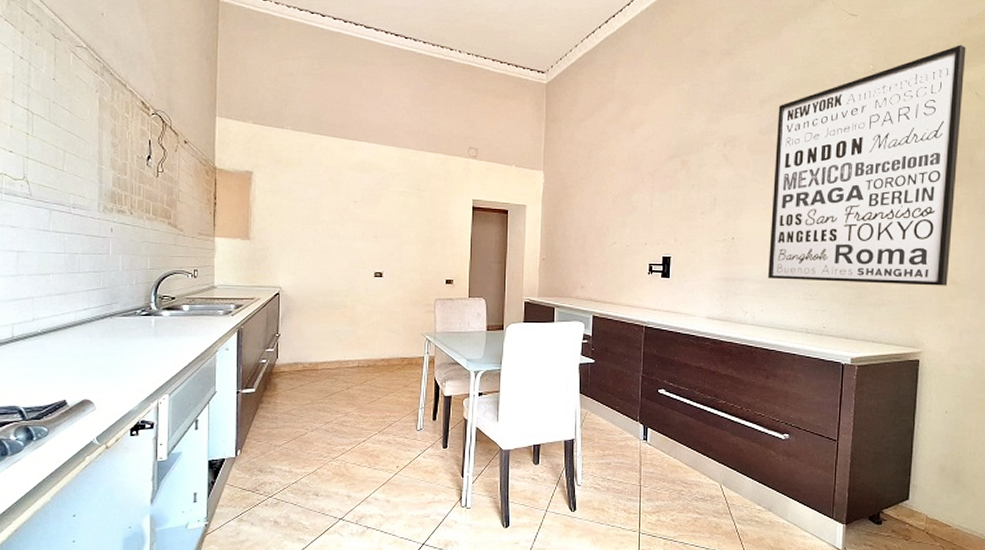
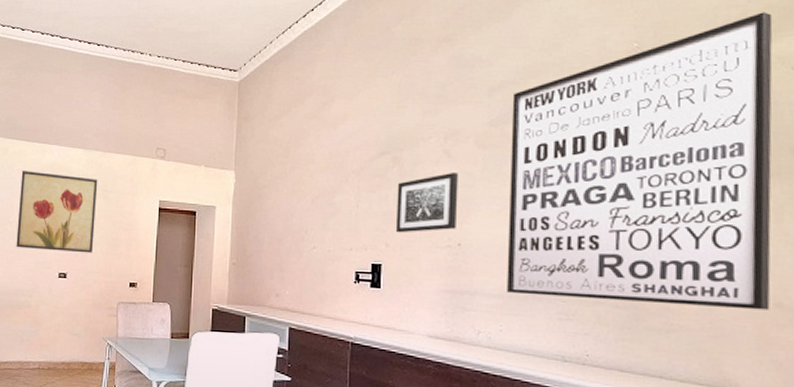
wall art: none [328,168,411,252] -> present [16,171,98,253]
wall art: none [682,174,734,229] -> present [395,171,458,233]

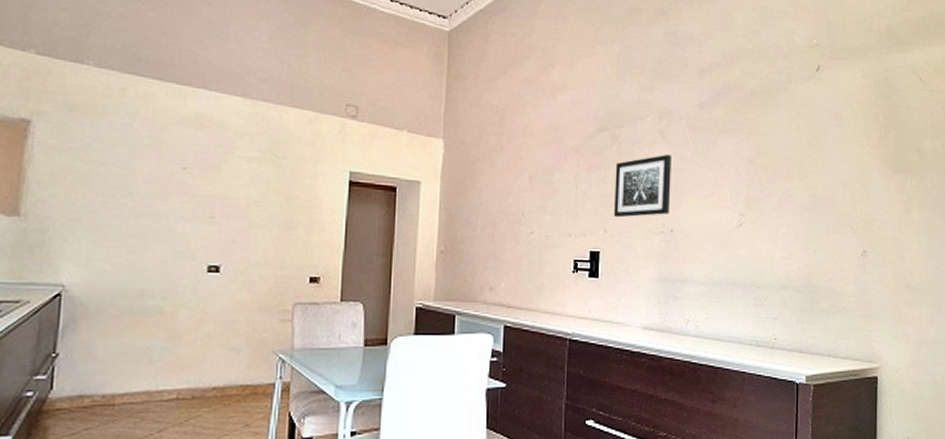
wall art: present [16,171,98,253] -> none [140,121,266,239]
wall art: present [507,12,773,310] -> none [712,25,908,291]

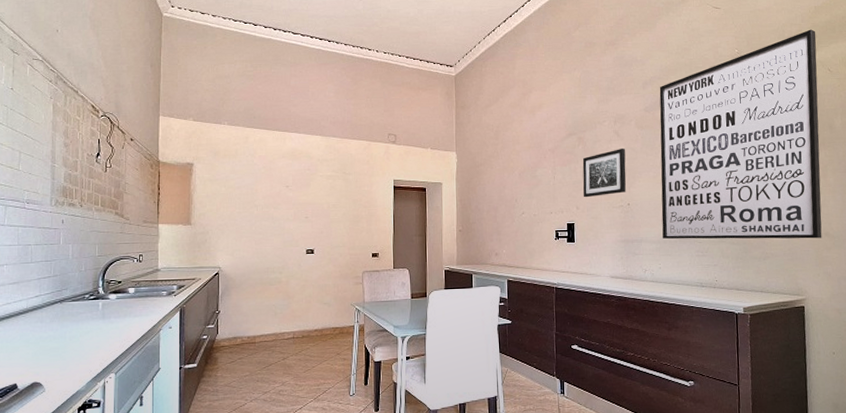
wall art: none [712,25,908,291] -> present [659,29,822,240]

